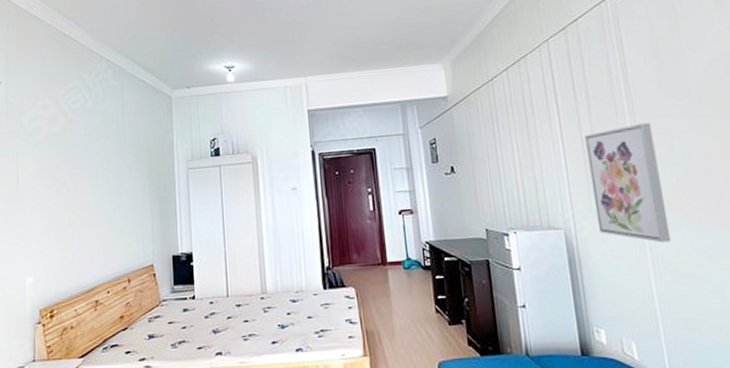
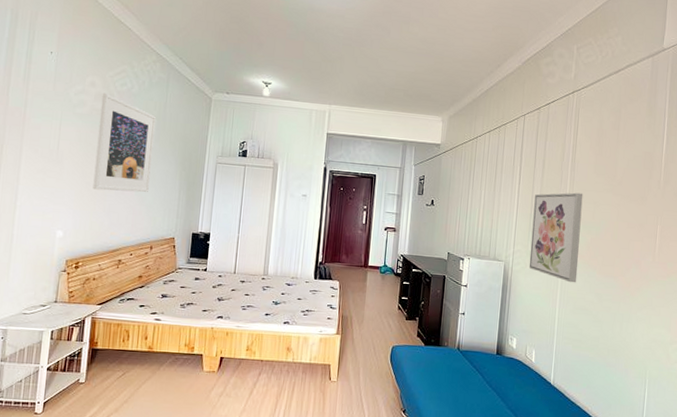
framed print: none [56,114,119,224] -> present [92,92,157,193]

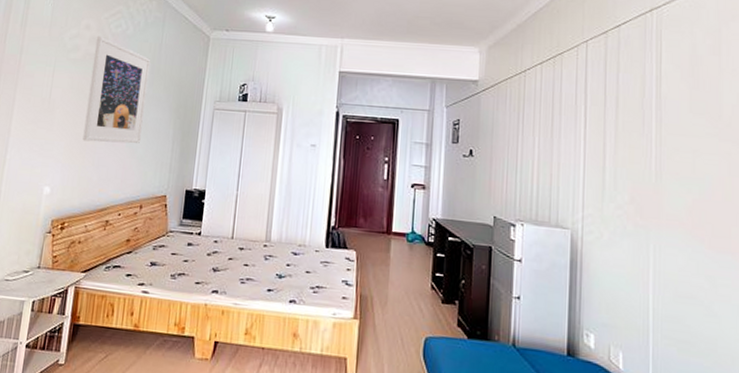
wall art: present [529,192,583,283] -> none [605,138,677,261]

